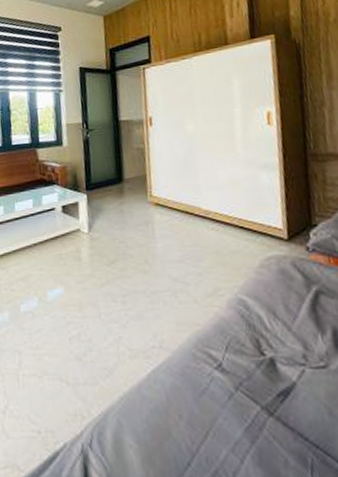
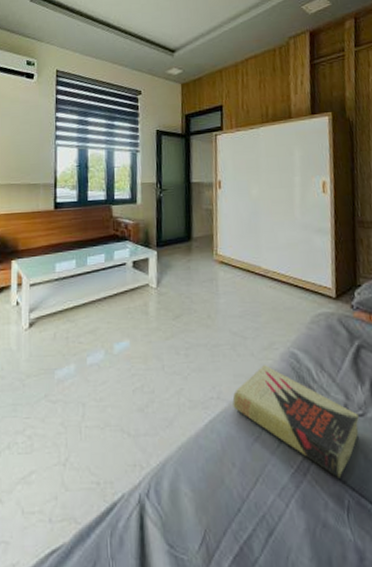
book: none [176,313,321,435] -> present [232,365,359,478]

